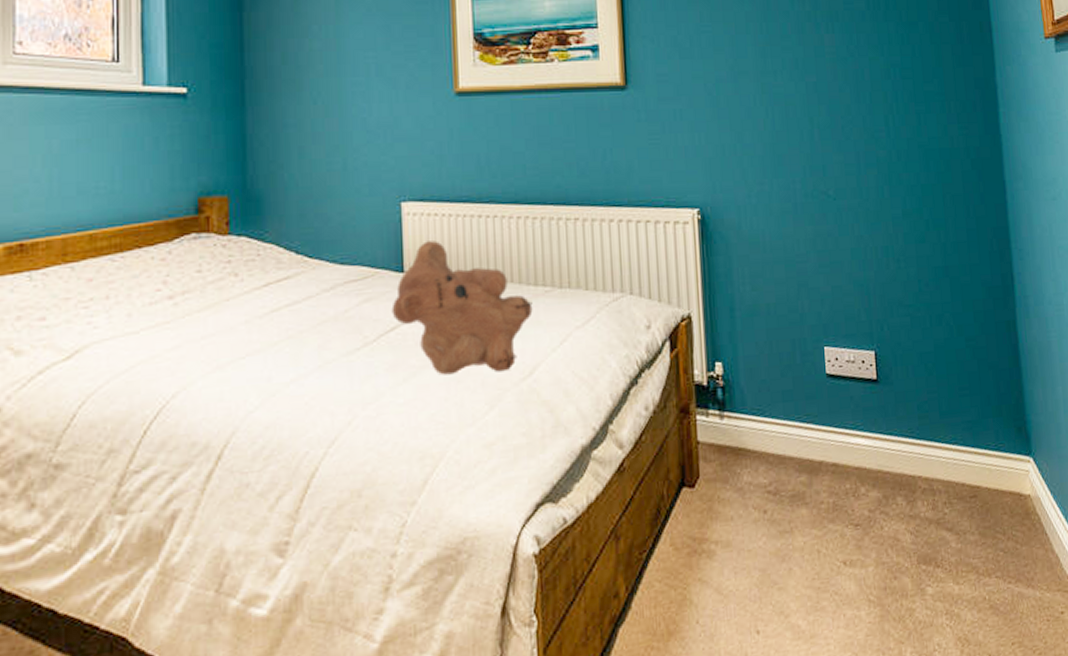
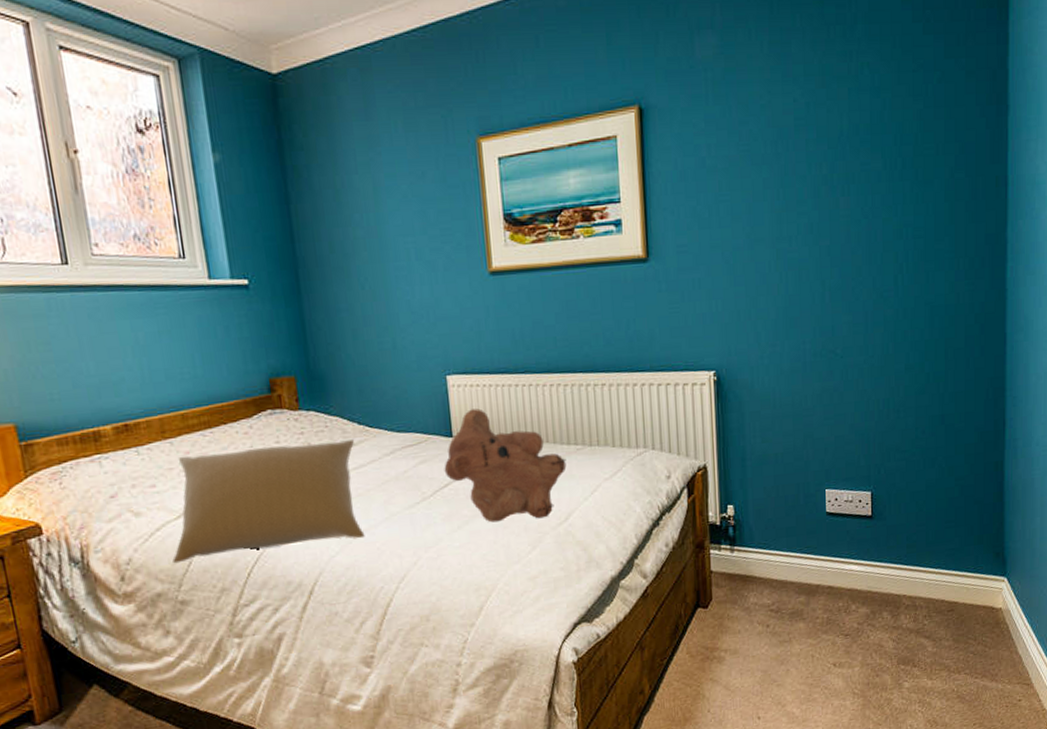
cushion: none [53,271,292,417] -> present [172,439,365,564]

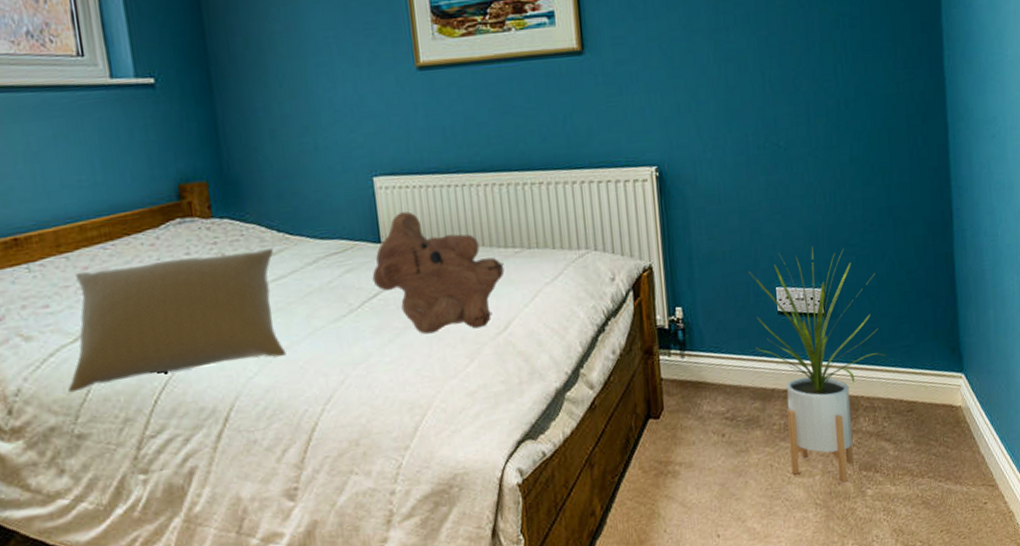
house plant: none [799,452,930,675] -> present [748,247,885,483]

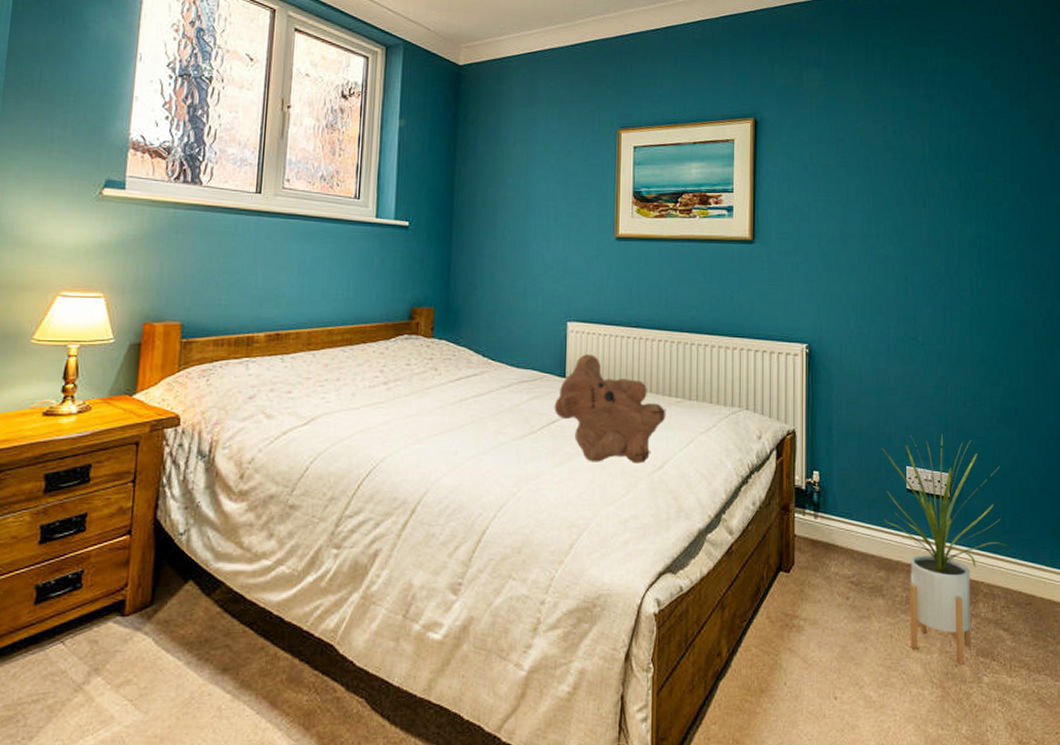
cushion: present [68,248,286,393] -> none [291,367,478,468]

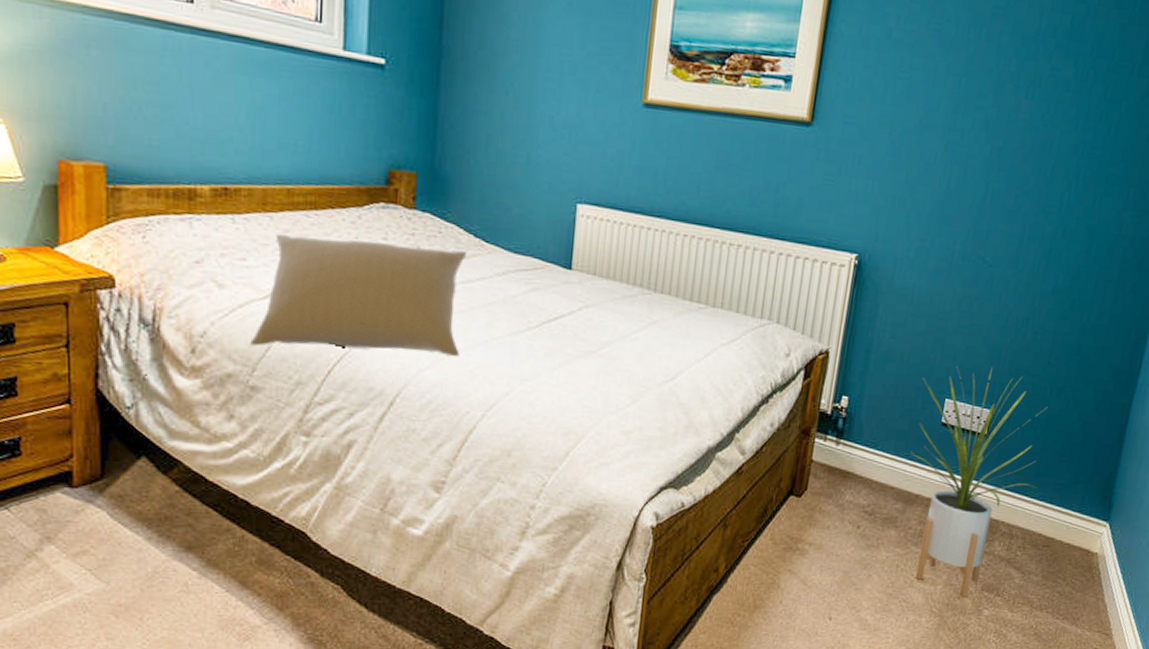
cushion: none [291,367,478,468] -> present [250,233,468,357]
teddy bear: present [554,354,666,464] -> none [556,244,685,373]

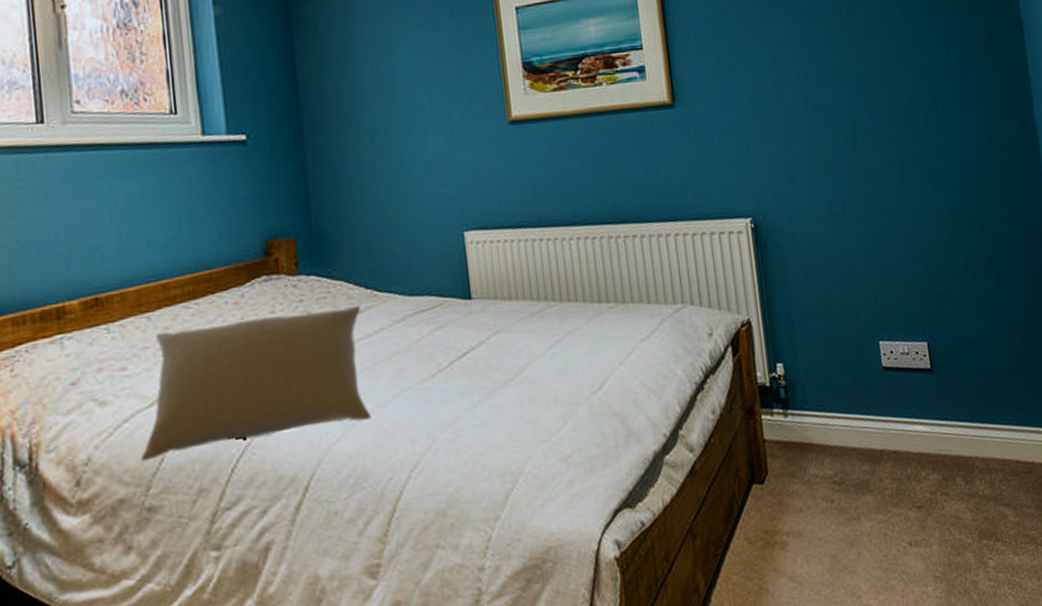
house plant: present [910,366,1048,598] -> none [850,299,998,553]

